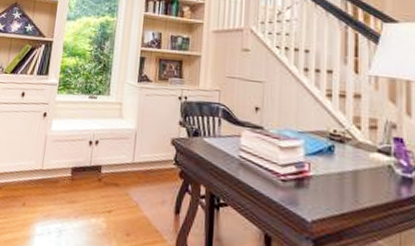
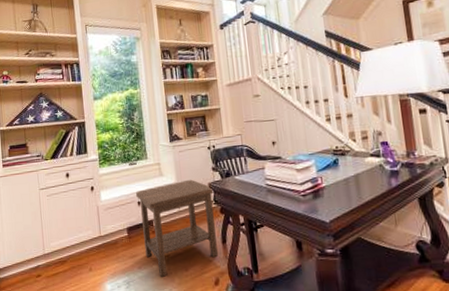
side table: none [85,128,178,235] -> present [136,179,218,277]

